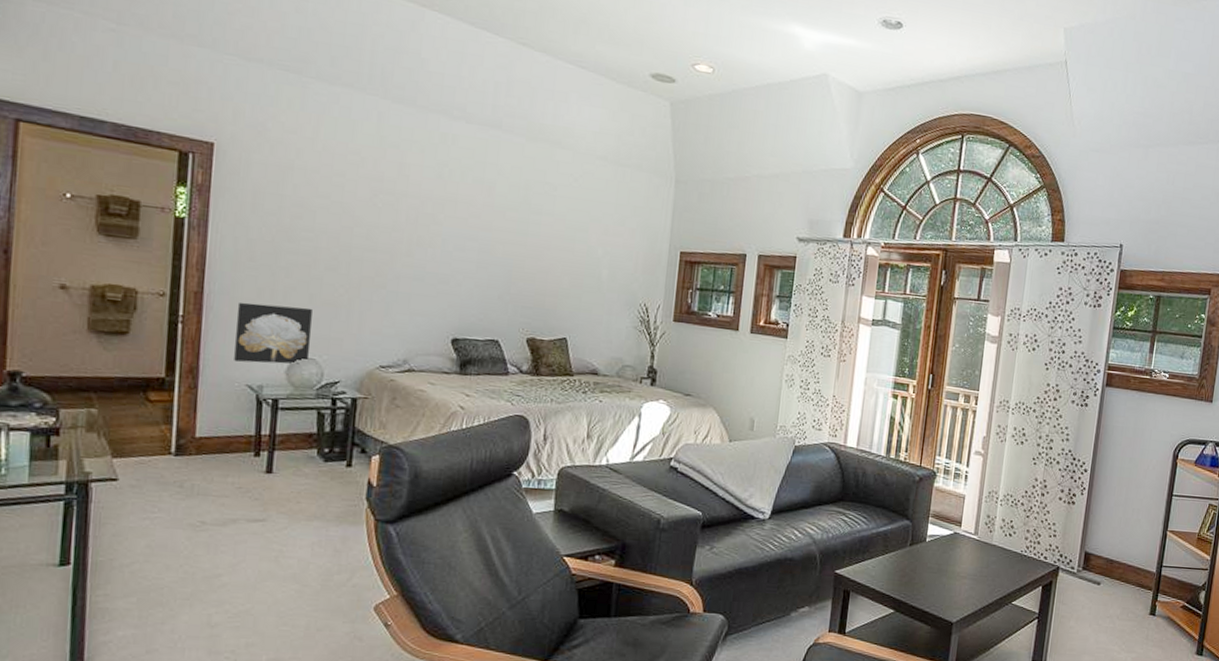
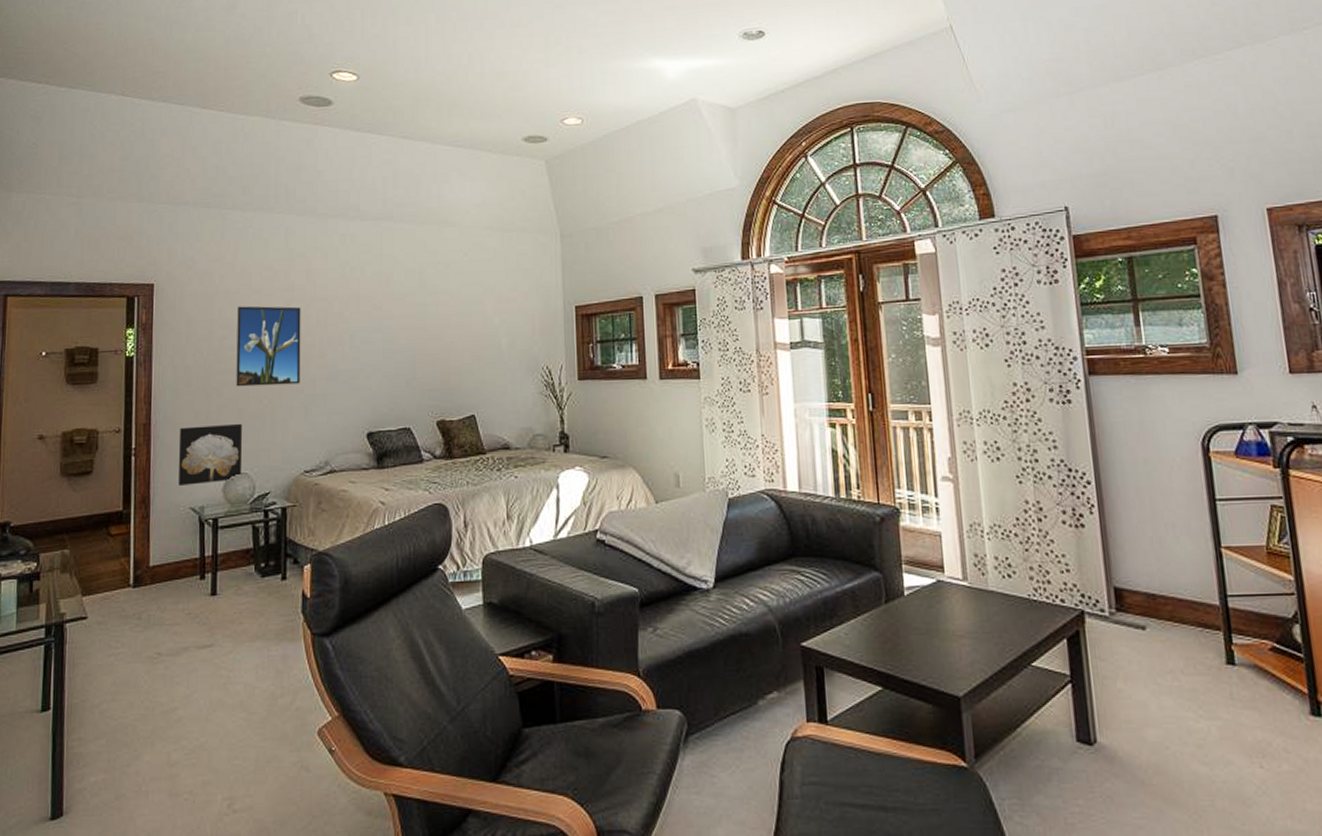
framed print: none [308,186,390,279] -> present [236,306,301,387]

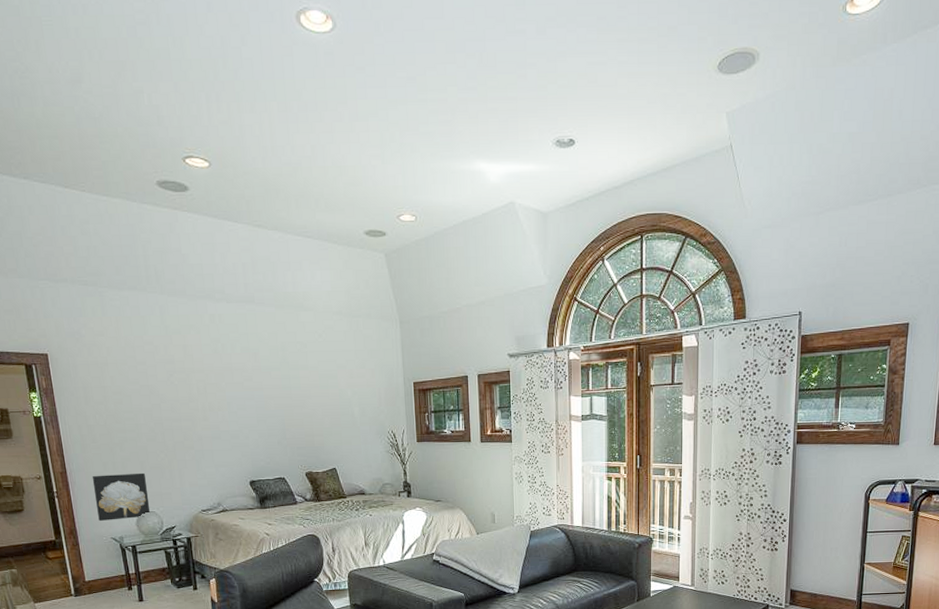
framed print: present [236,306,301,387] -> none [126,375,190,443]

